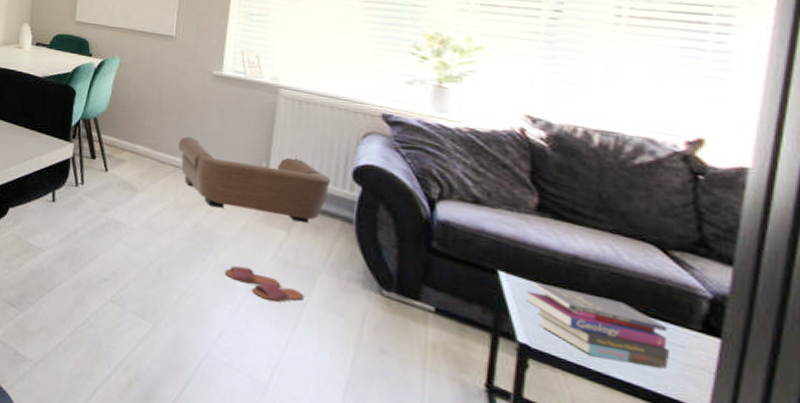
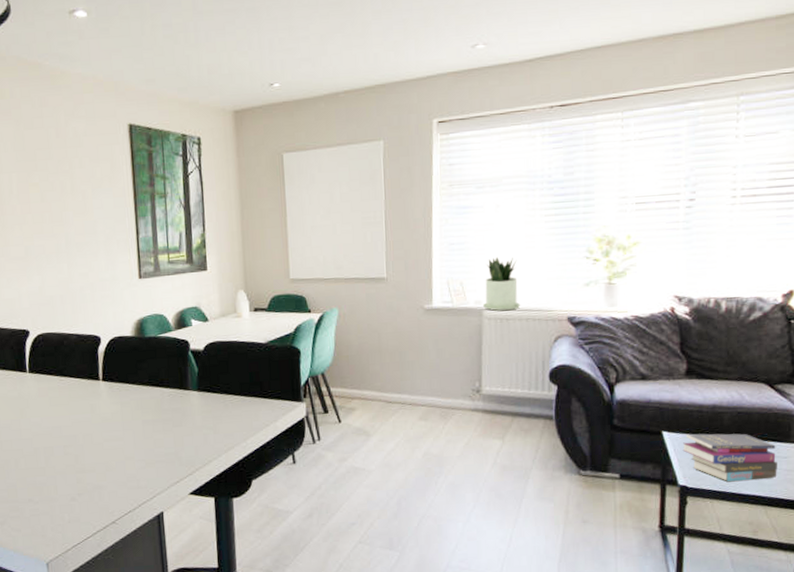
dog bed: present [178,136,331,223] -> none [401,370,533,433]
slippers: present [225,265,305,302] -> none [455,480,522,504]
planter: none [279,35,326,94] -> present [482,257,521,311]

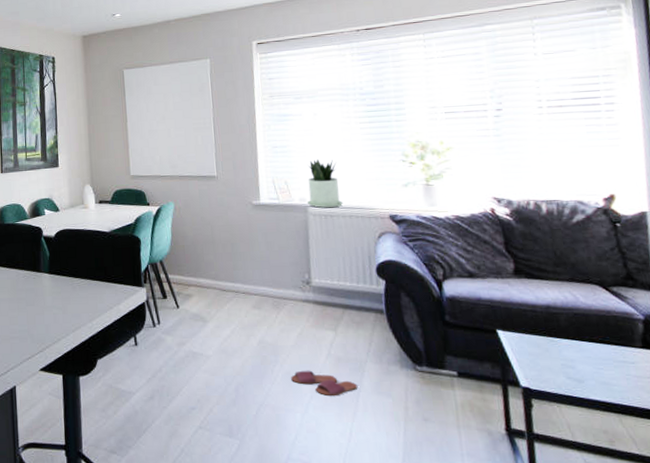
slippers: none [455,480,522,504] -> present [291,370,358,396]
books: present [682,433,777,482] -> none [520,333,627,386]

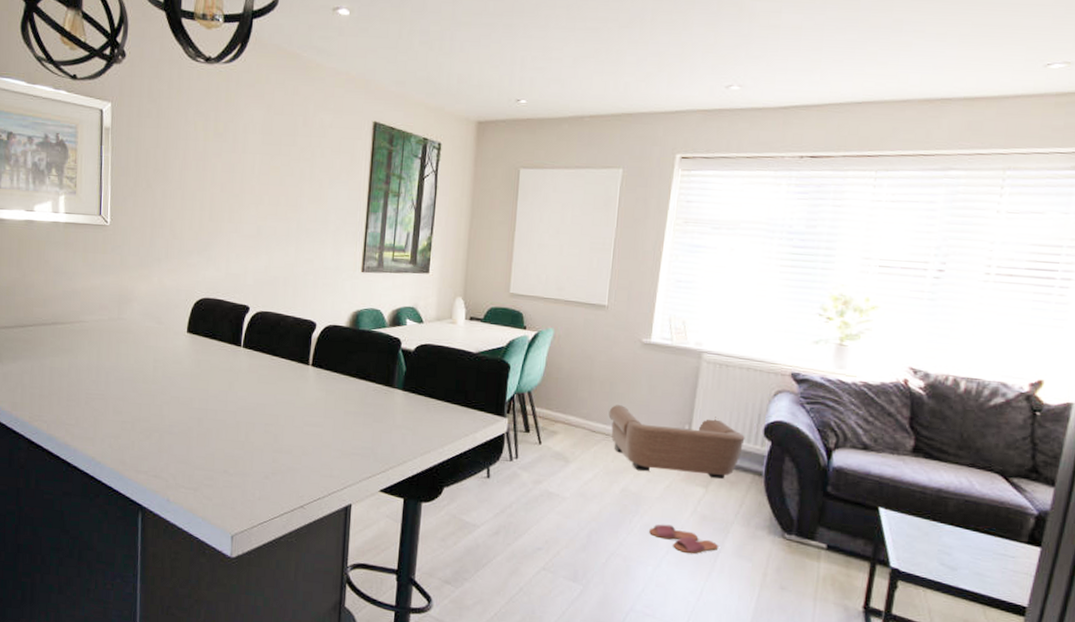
dog bed: none [234,263,361,322] -> present [608,405,745,479]
planter: present [307,159,344,208] -> none [702,301,744,357]

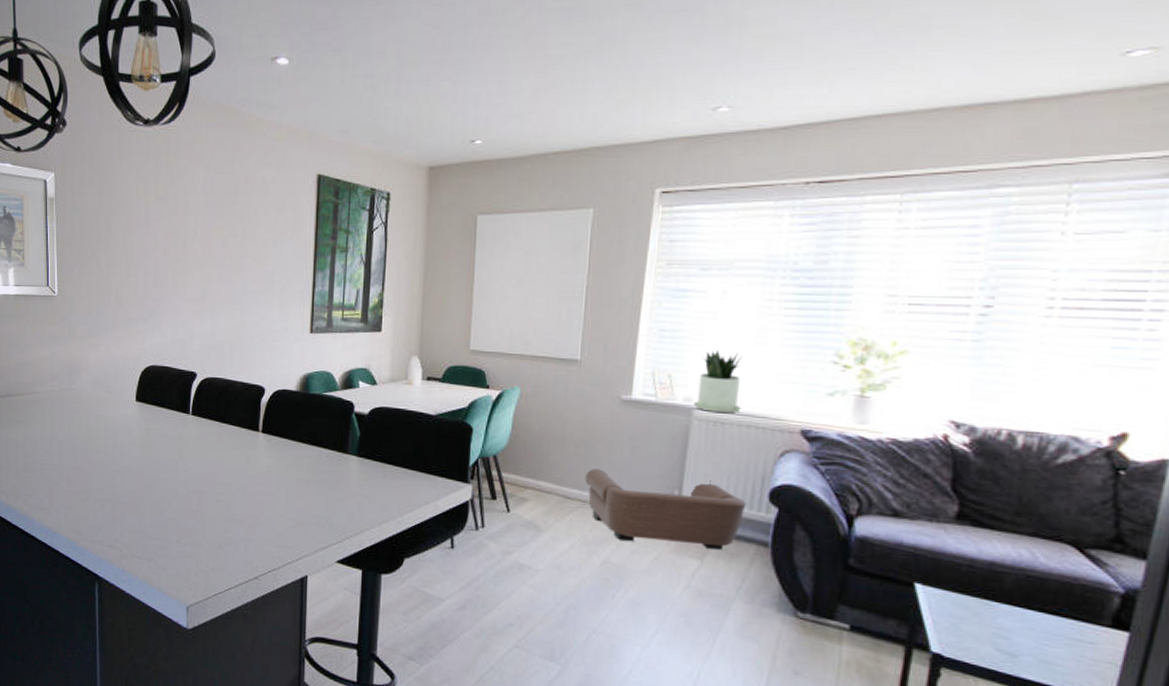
slippers: present [649,524,719,554] -> none [636,599,718,633]
planter: none [702,301,744,357] -> present [693,351,742,414]

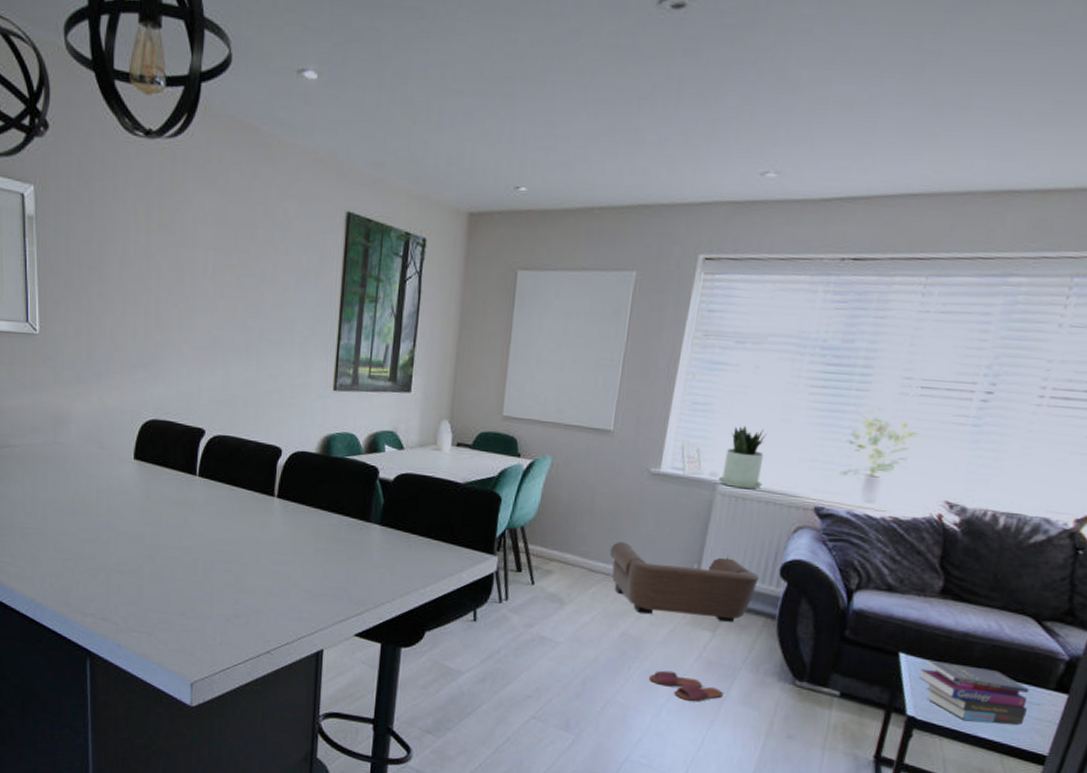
slippers: none [636,599,718,633] -> present [649,670,724,701]
books: none [940,591,1079,666] -> present [918,659,1030,725]

